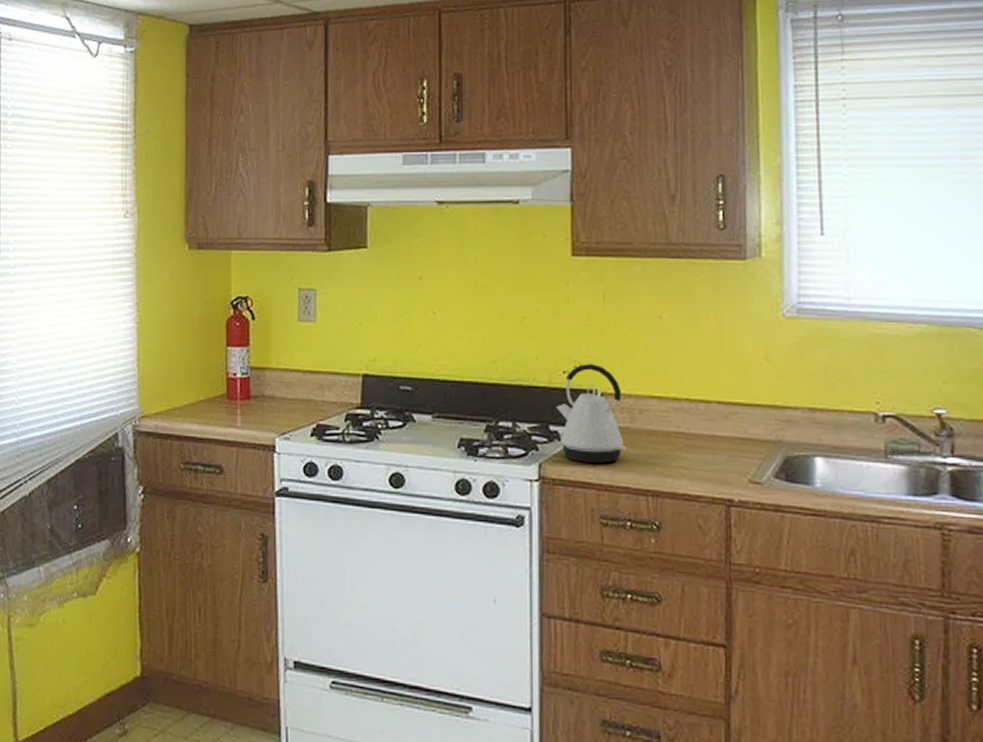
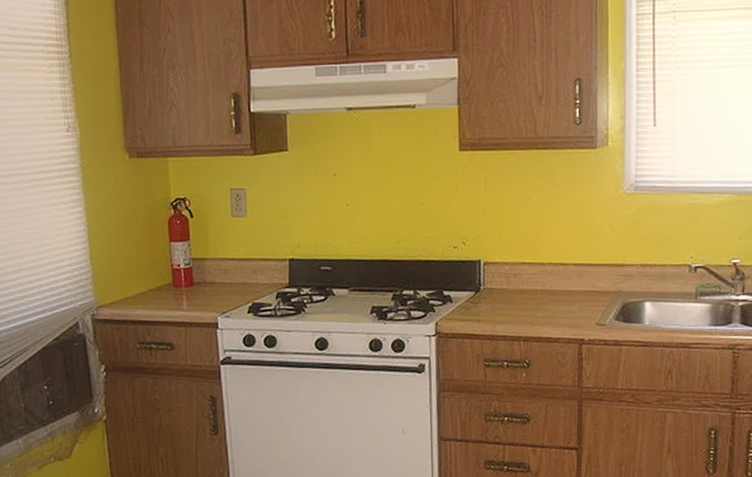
kettle: present [556,364,627,464] -> none [448,239,504,319]

